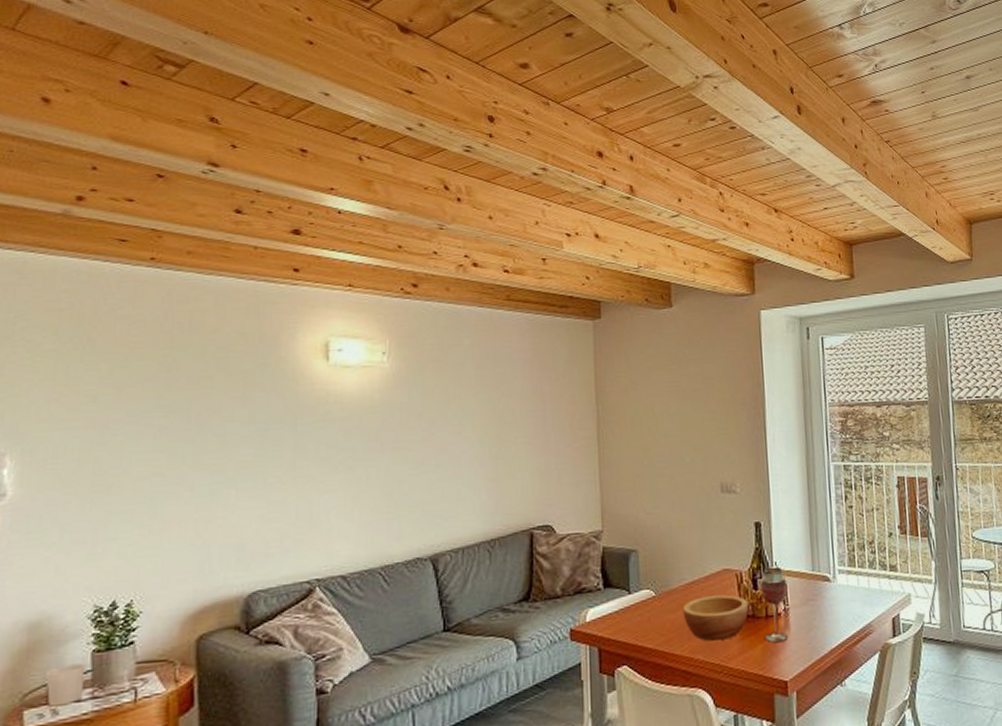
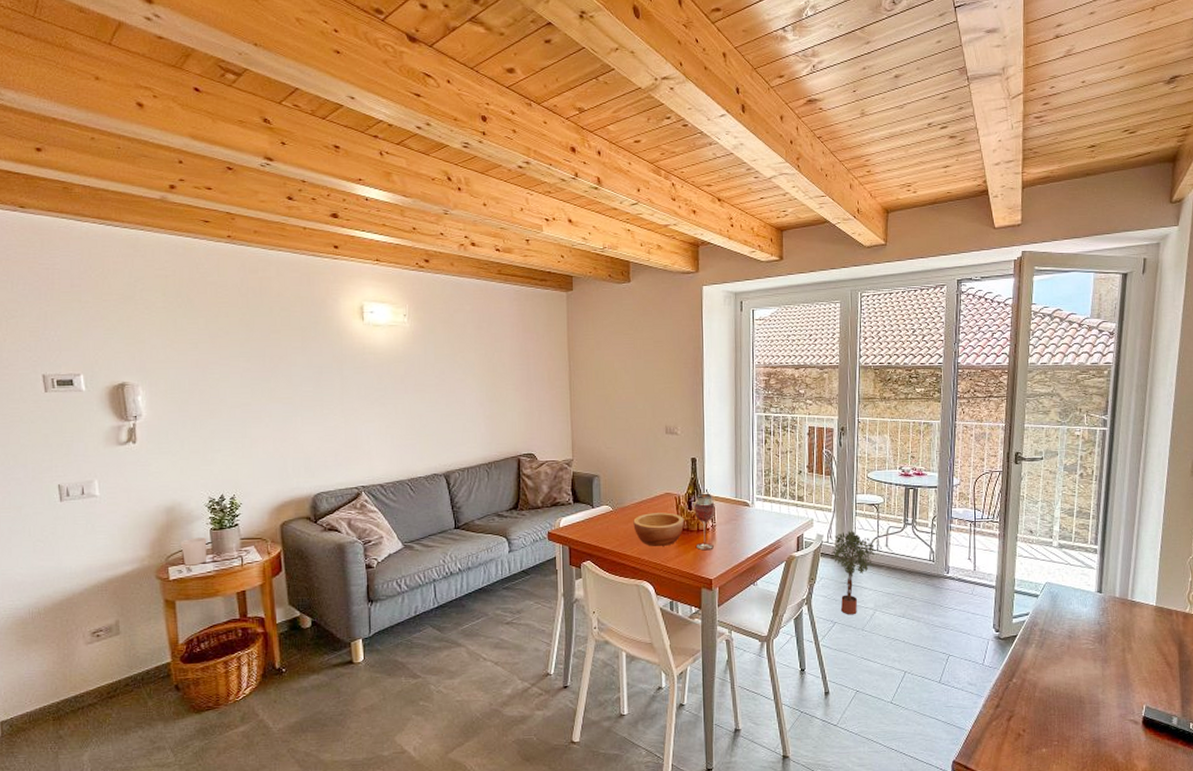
potted tree: none [935,607,991,719] -> present [830,531,876,615]

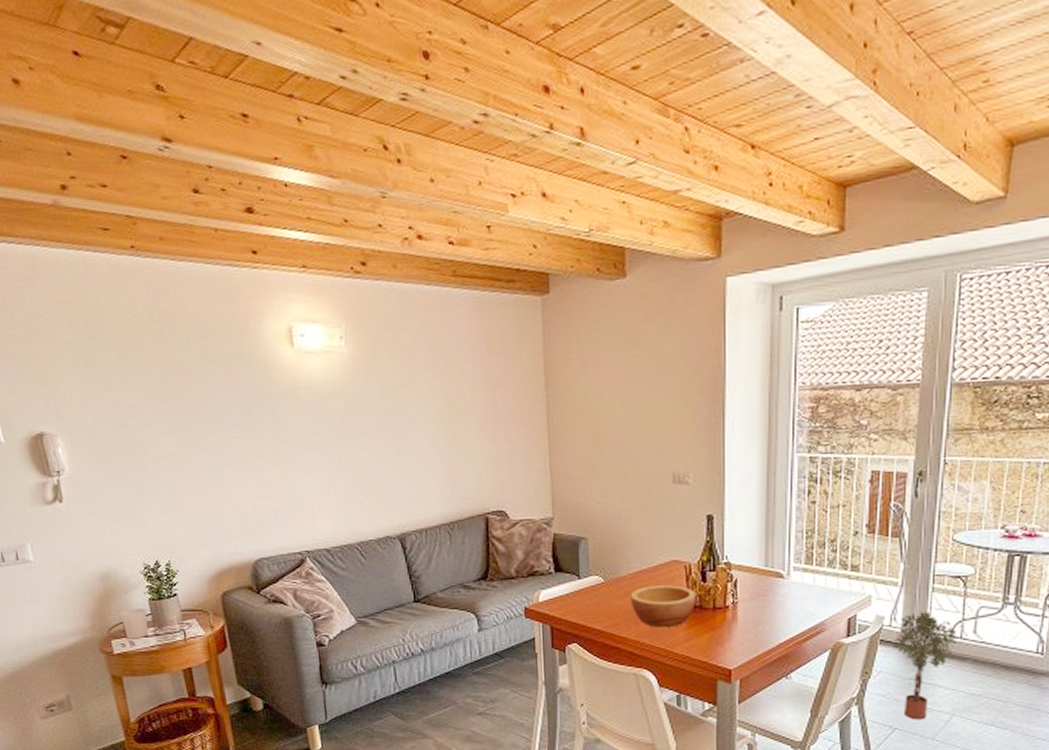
wineglass: present [694,493,715,551] -> none [710,560,737,634]

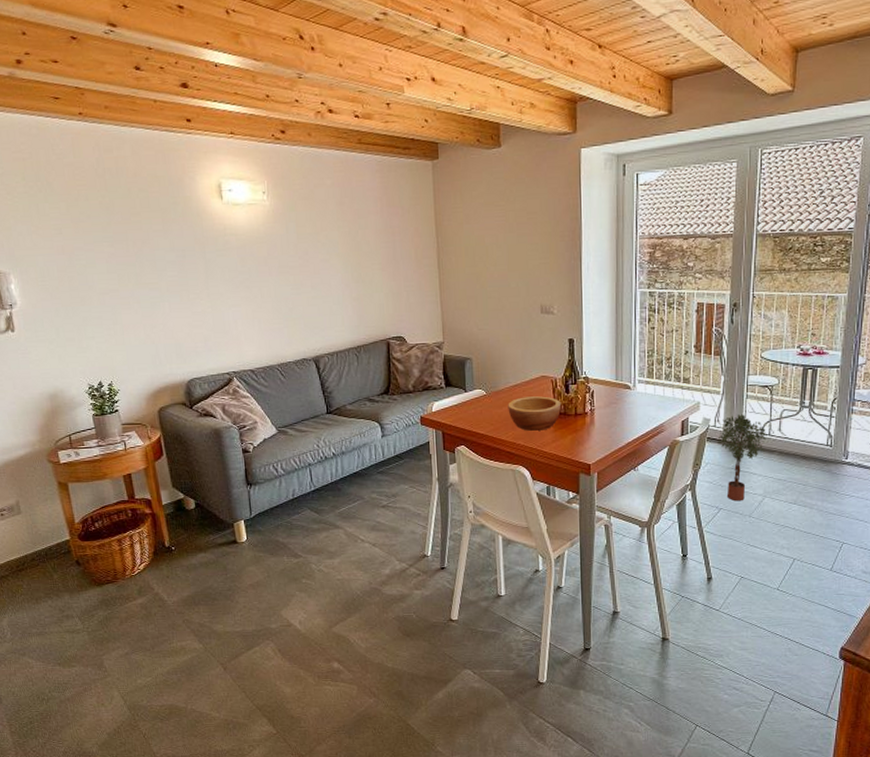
candle holder: present [121,608,148,639] -> none [67,423,92,450]

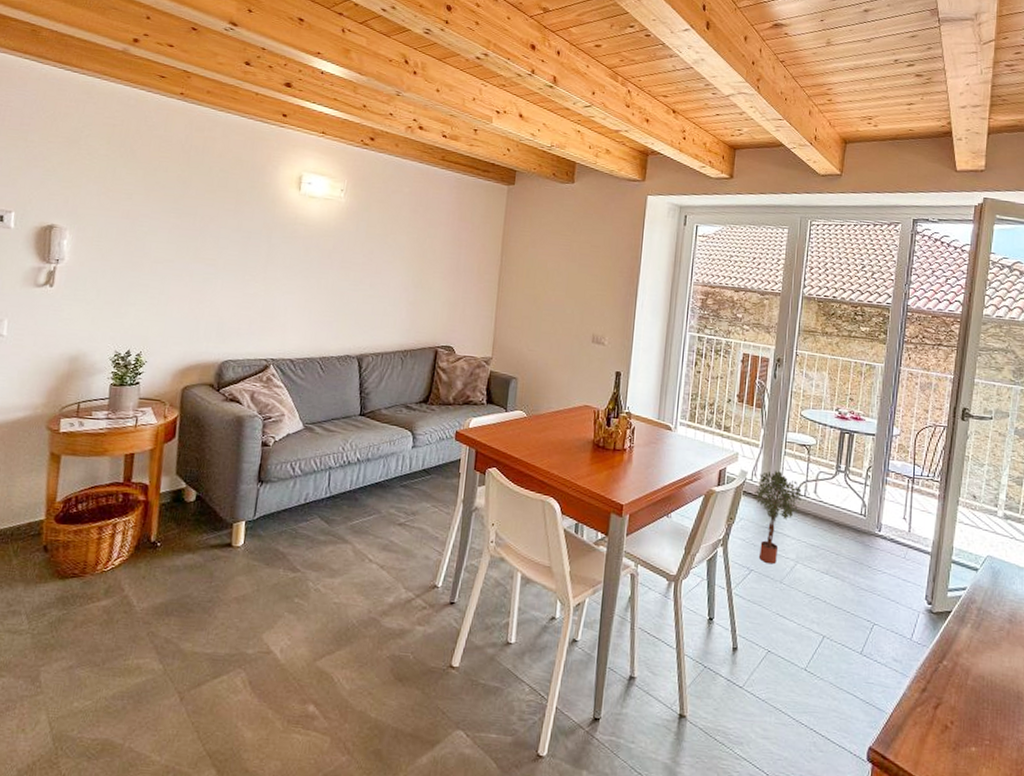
bowl: present [508,396,561,431] -> none [546,424,600,462]

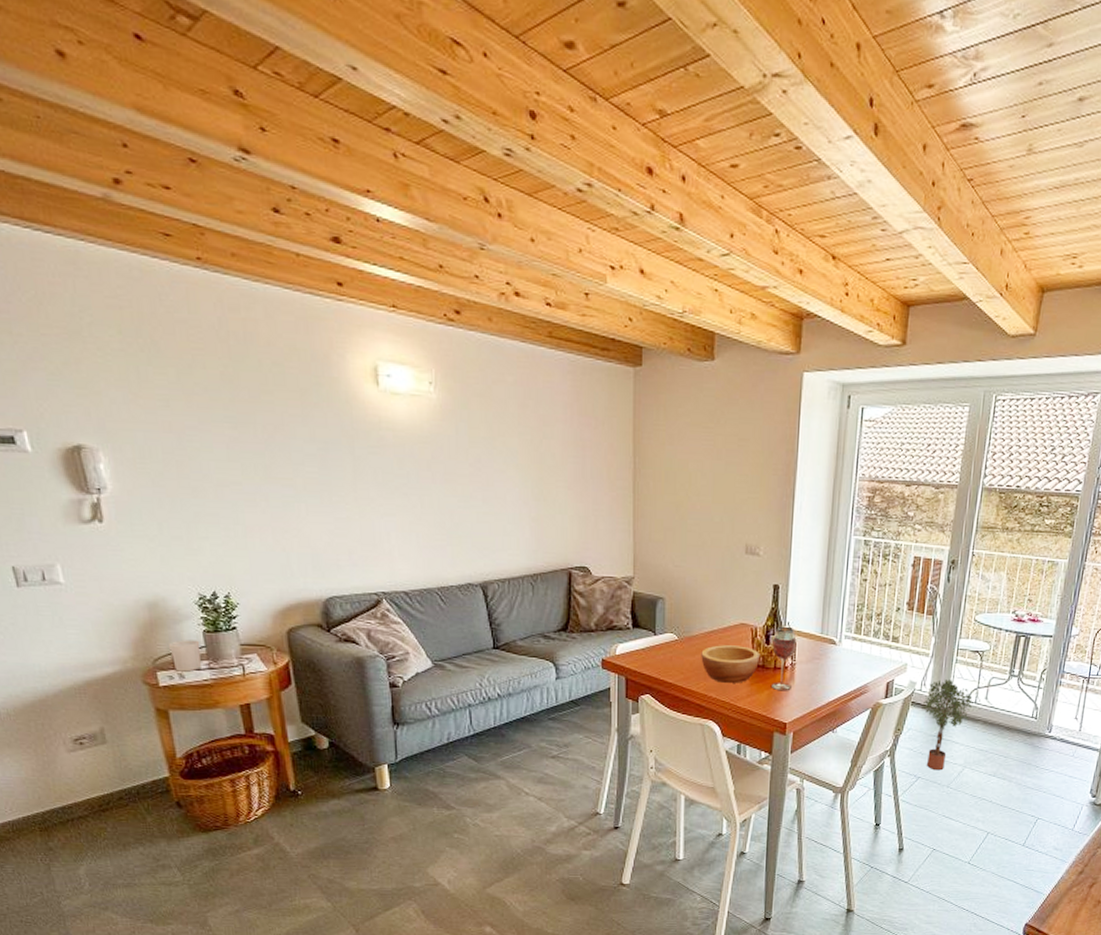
candle holder: none [77,391,105,421] -> present [169,640,201,672]
bowl: none [546,424,600,462] -> present [701,645,759,683]
wineglass: none [610,410,635,473] -> present [772,626,797,691]

